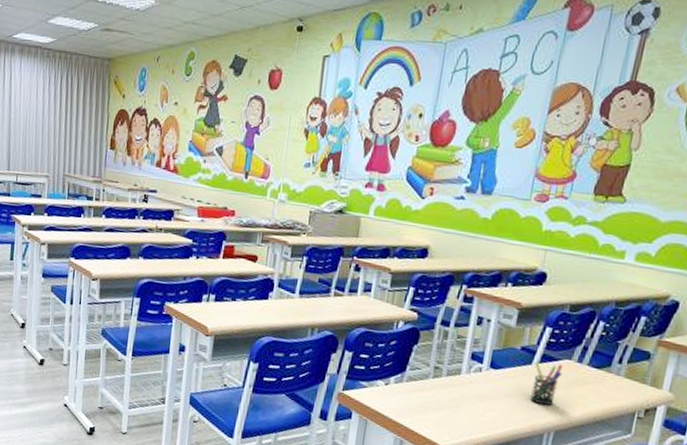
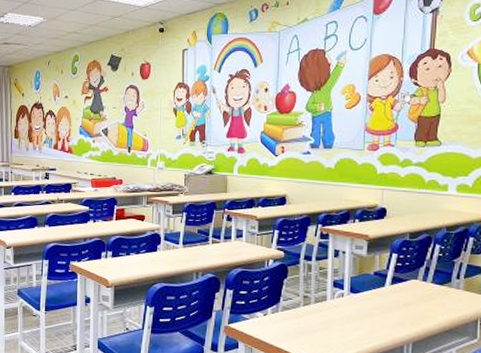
pen holder: present [530,361,562,406] -> none [386,284,412,321]

